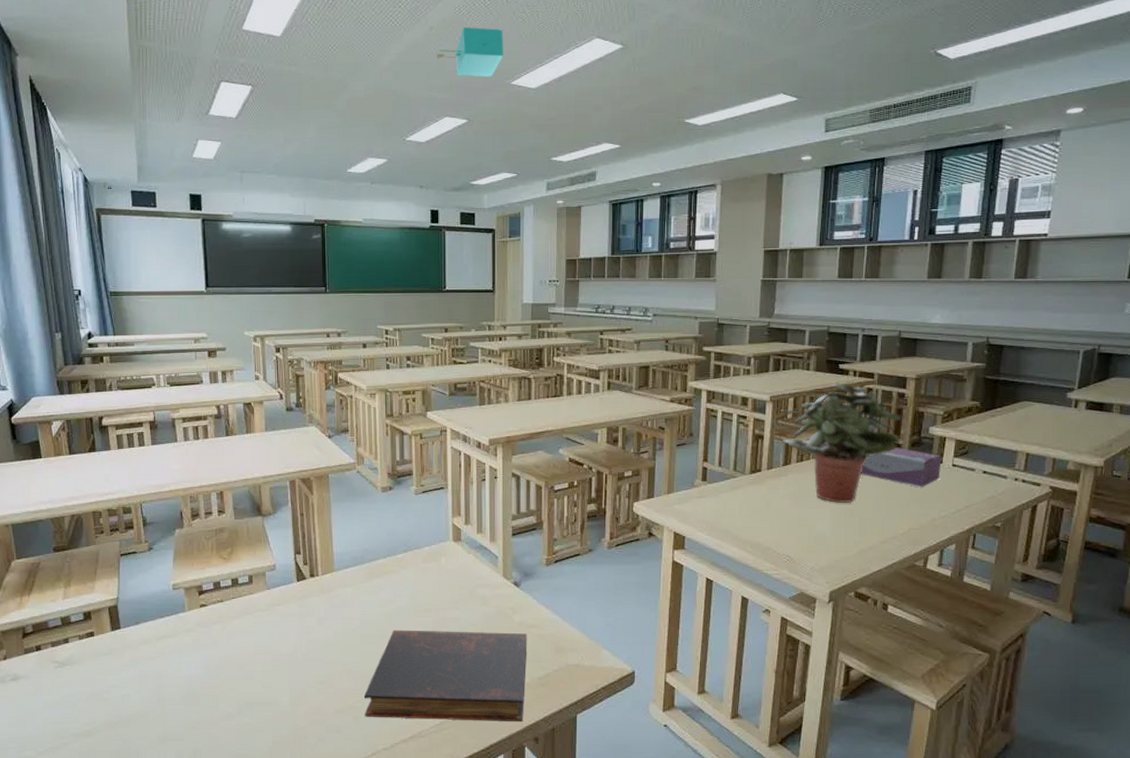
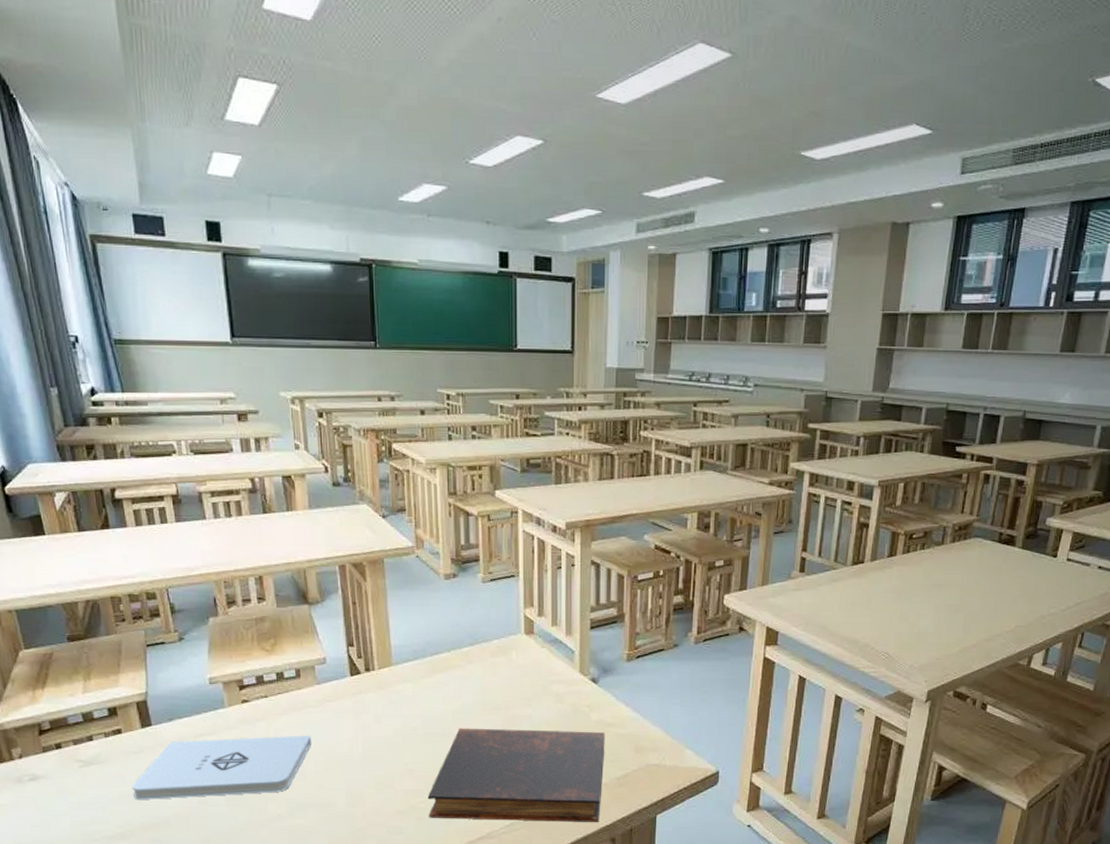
notepad: none [99,637,261,699] -> present [132,735,313,800]
projector: present [436,26,503,78] -> none [505,19,587,88]
potted plant: present [780,382,902,504] -> none [889,466,1019,599]
tissue box: present [861,447,942,488] -> none [970,539,1057,583]

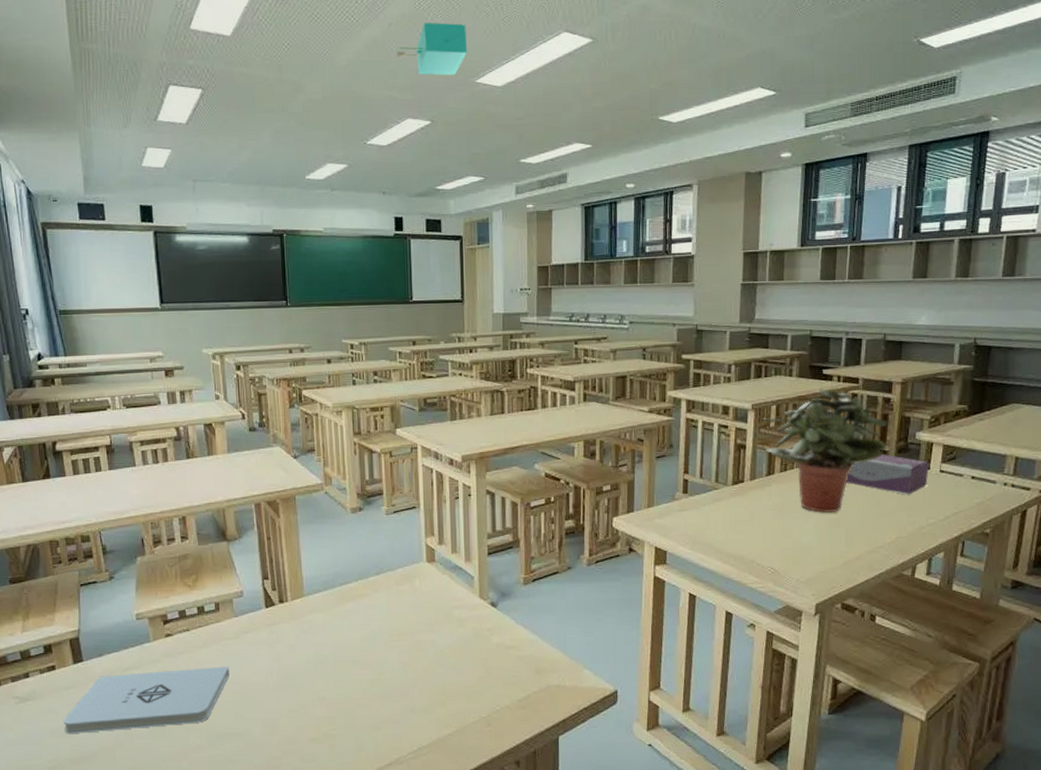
book: present [428,728,605,823] -> none [339,654,507,746]
projector: none [505,19,587,88] -> present [395,22,467,76]
potted plant: none [889,466,1019,599] -> present [763,388,888,513]
tissue box: none [970,539,1057,583] -> present [846,454,929,495]

